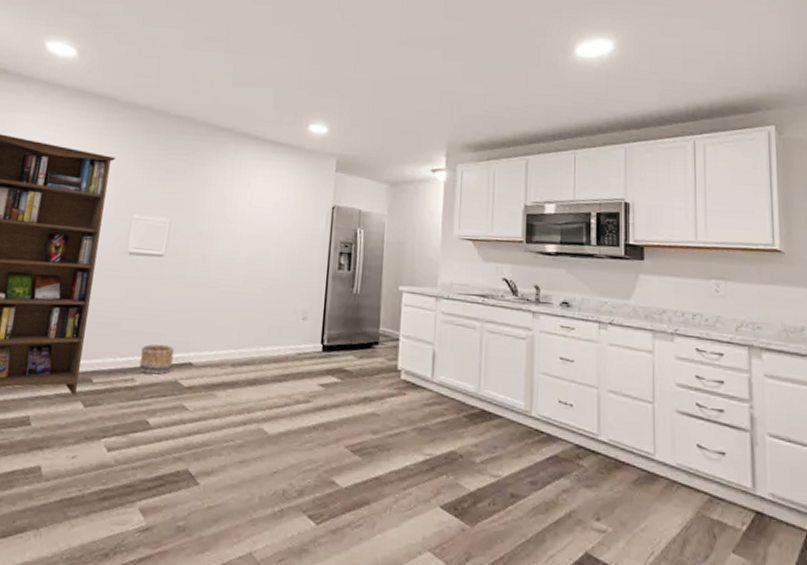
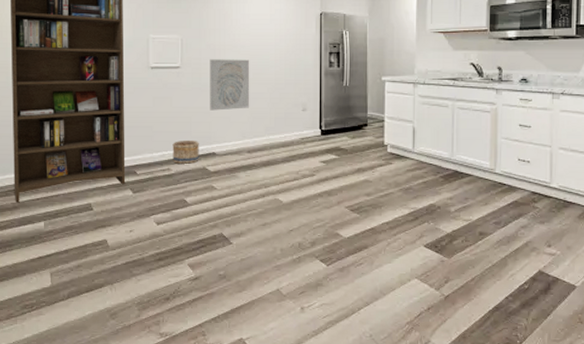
wall art: none [192,249,246,312] -> present [210,59,250,111]

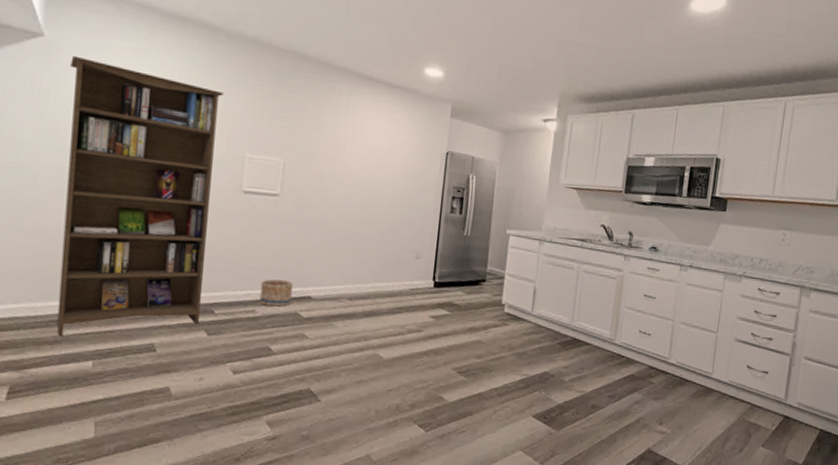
wall art: present [210,59,250,111] -> none [309,190,362,250]

